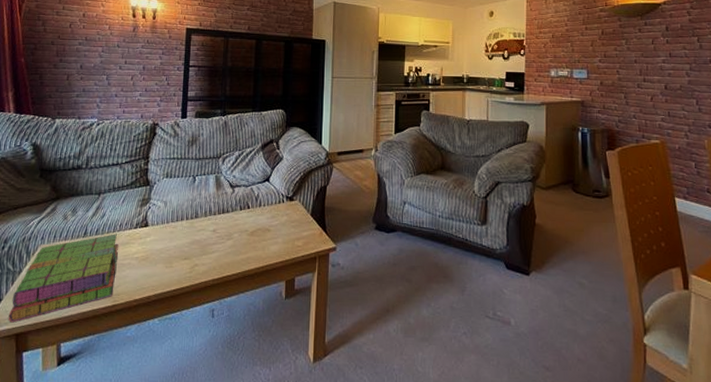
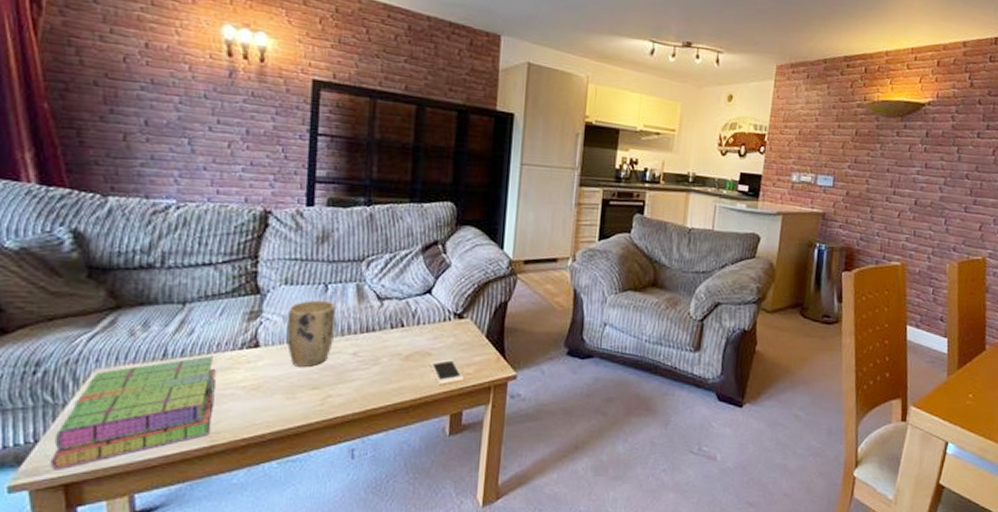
plant pot: none [166,189,201,242] -> present [286,299,336,367]
cell phone: none [269,234,295,255] -> present [429,359,464,385]

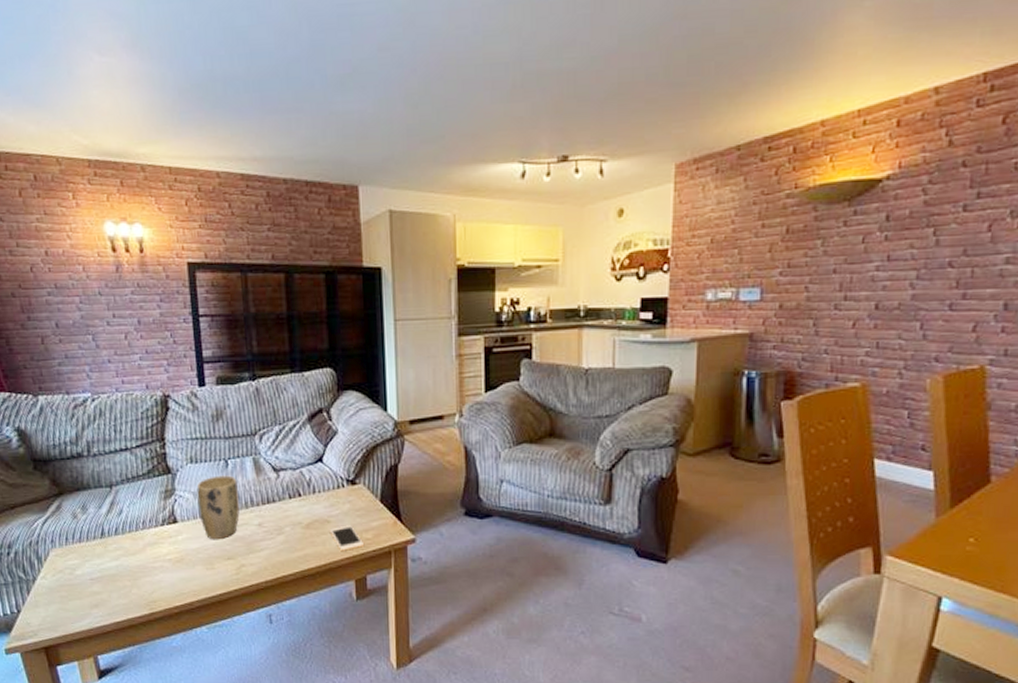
stack of books: present [50,356,216,470] -> none [31,533,148,636]

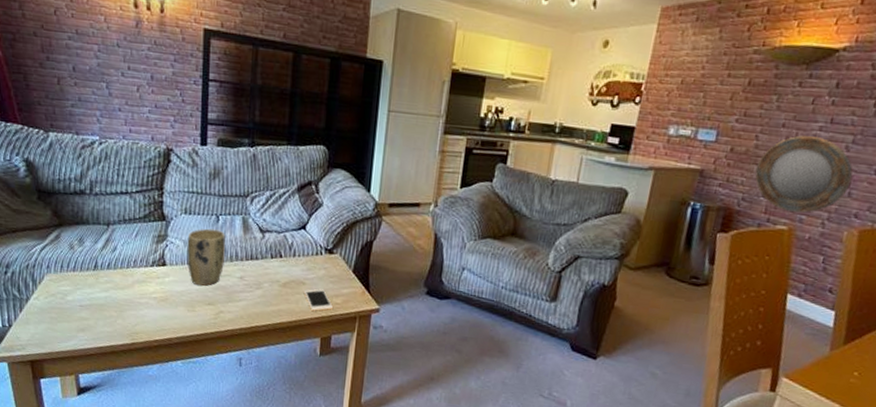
home mirror: none [811,278,925,367] -> present [755,135,853,213]

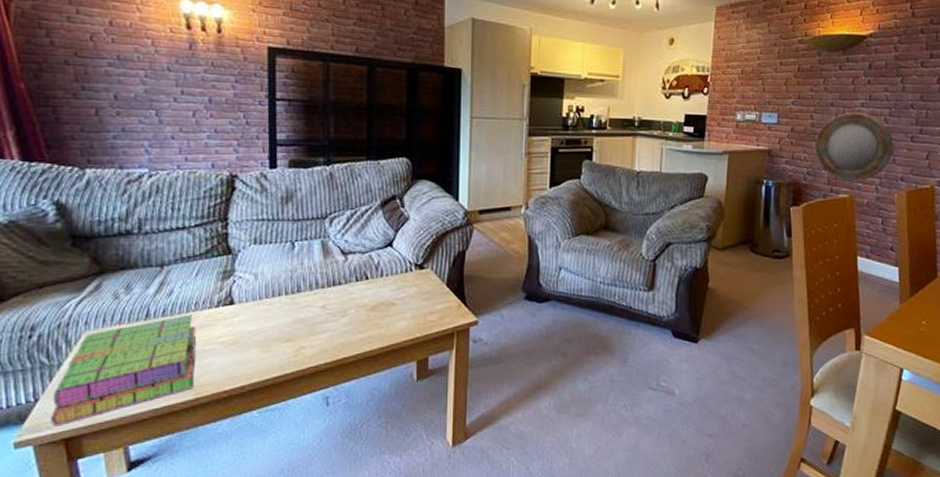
stack of books: none [20,270,134,350] -> present [50,314,196,427]
plant pot: present [187,228,226,286] -> none [258,257,304,321]
cell phone: present [303,289,333,311] -> none [394,308,427,332]

